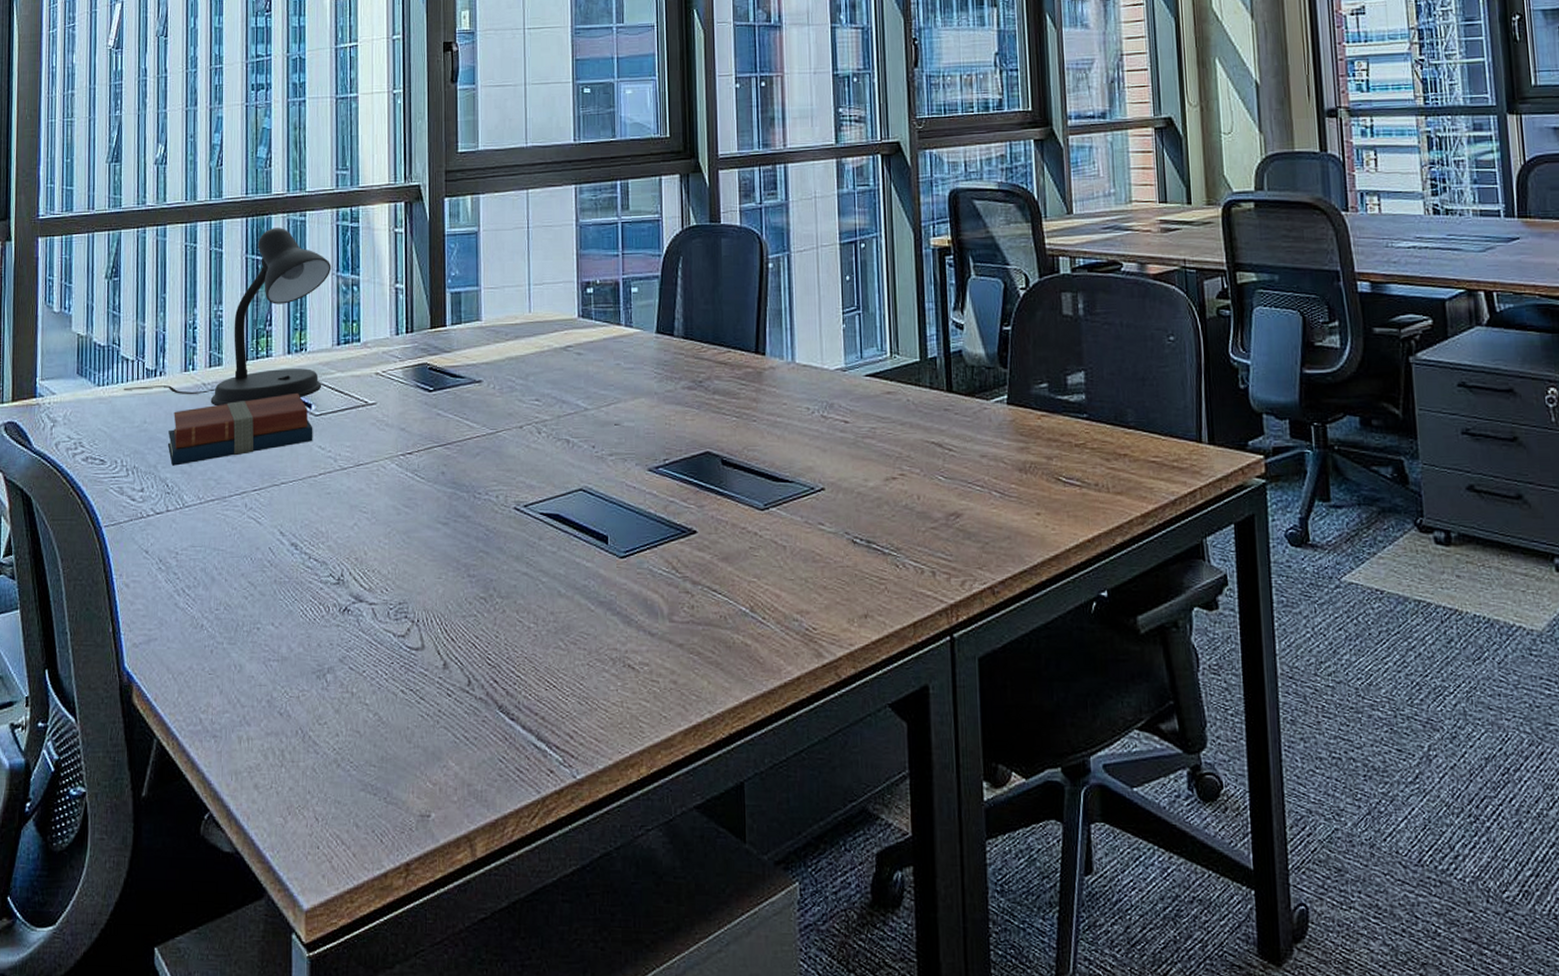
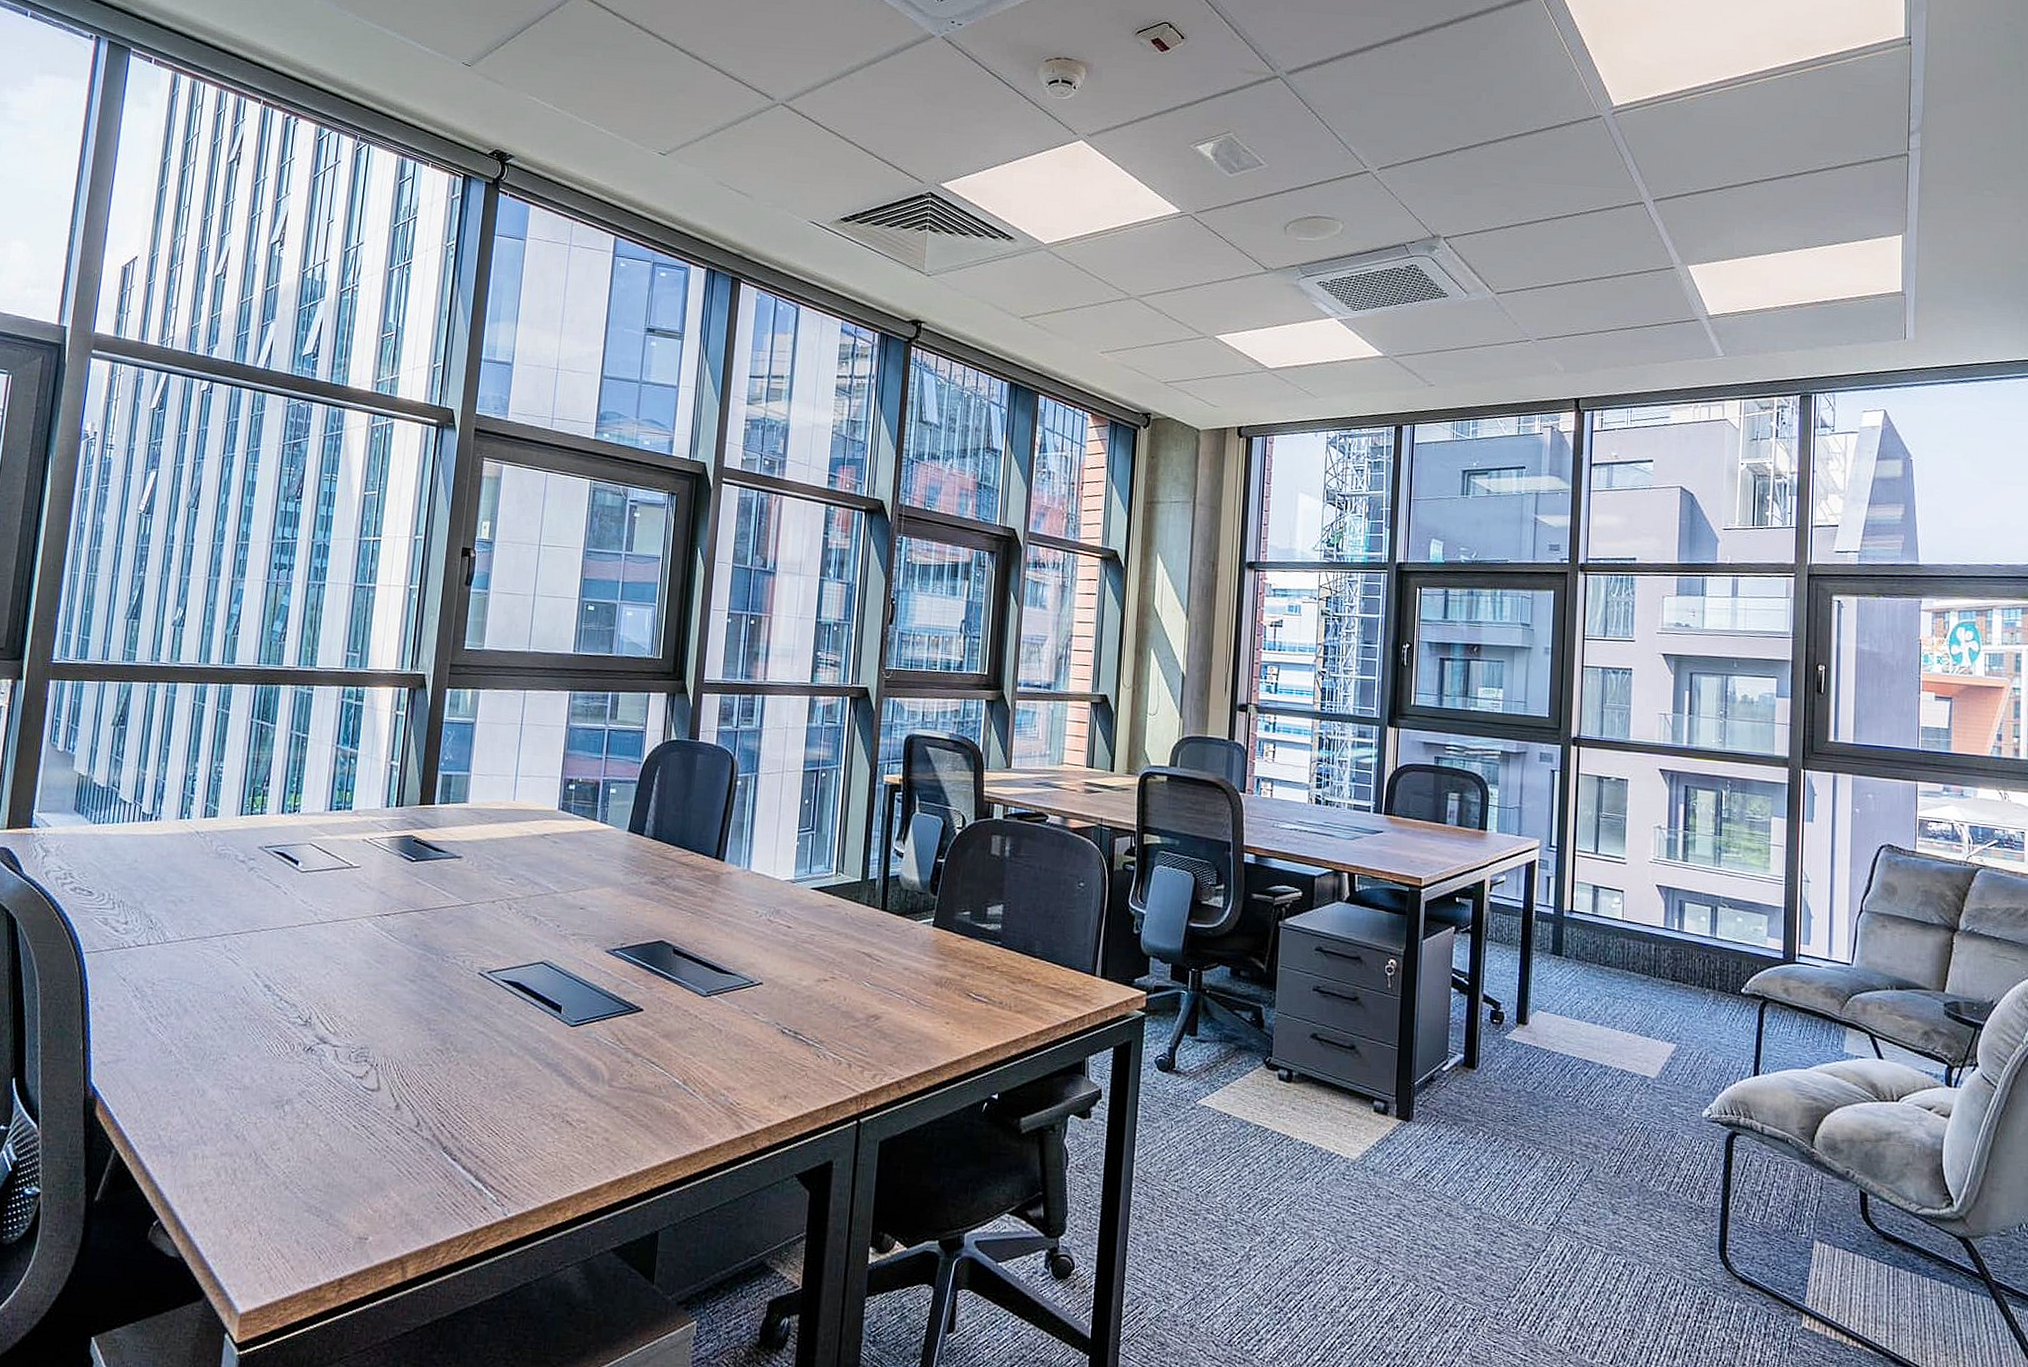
desk lamp: present [123,228,332,407] -> none [118,697,332,854]
books: present [168,392,313,466] -> none [156,849,298,904]

